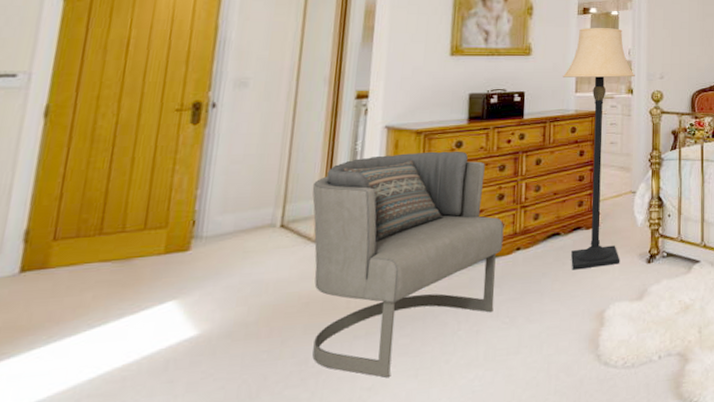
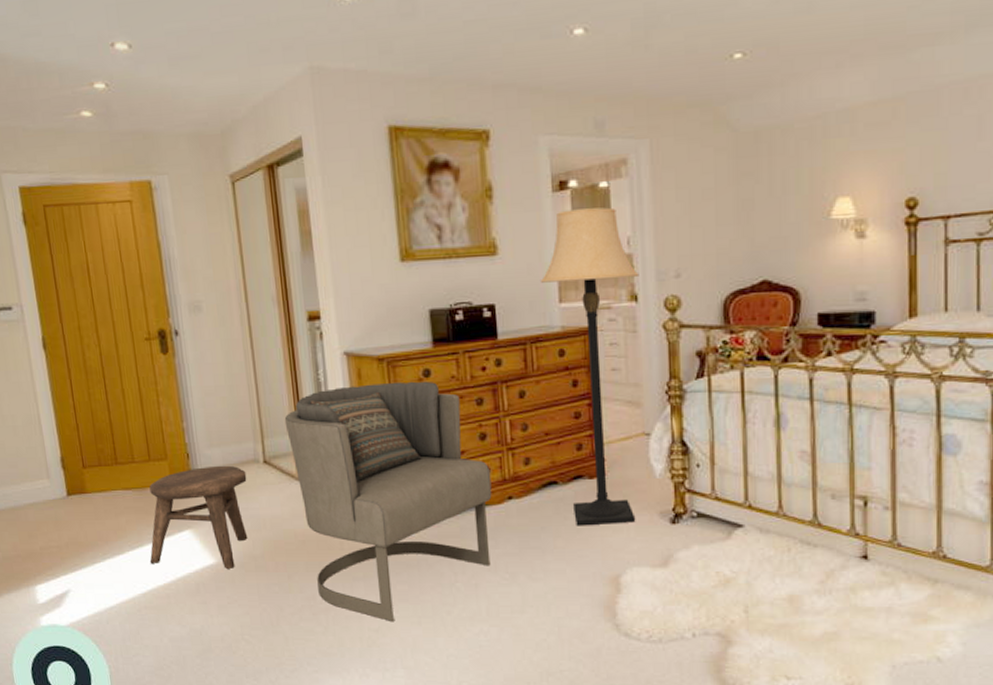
stool: none [110,231,258,343] -> present [149,465,248,570]

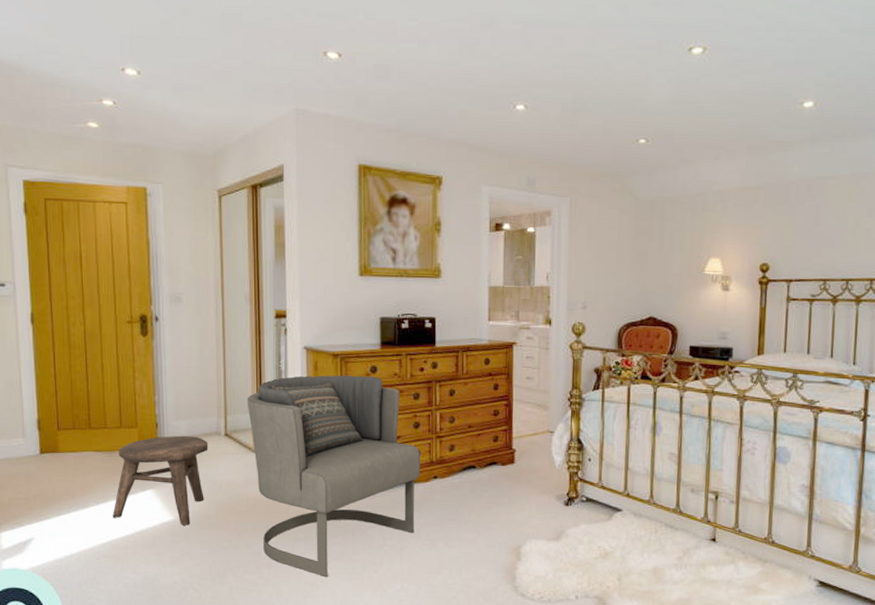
lamp: present [540,207,639,526] -> none [474,247,554,504]

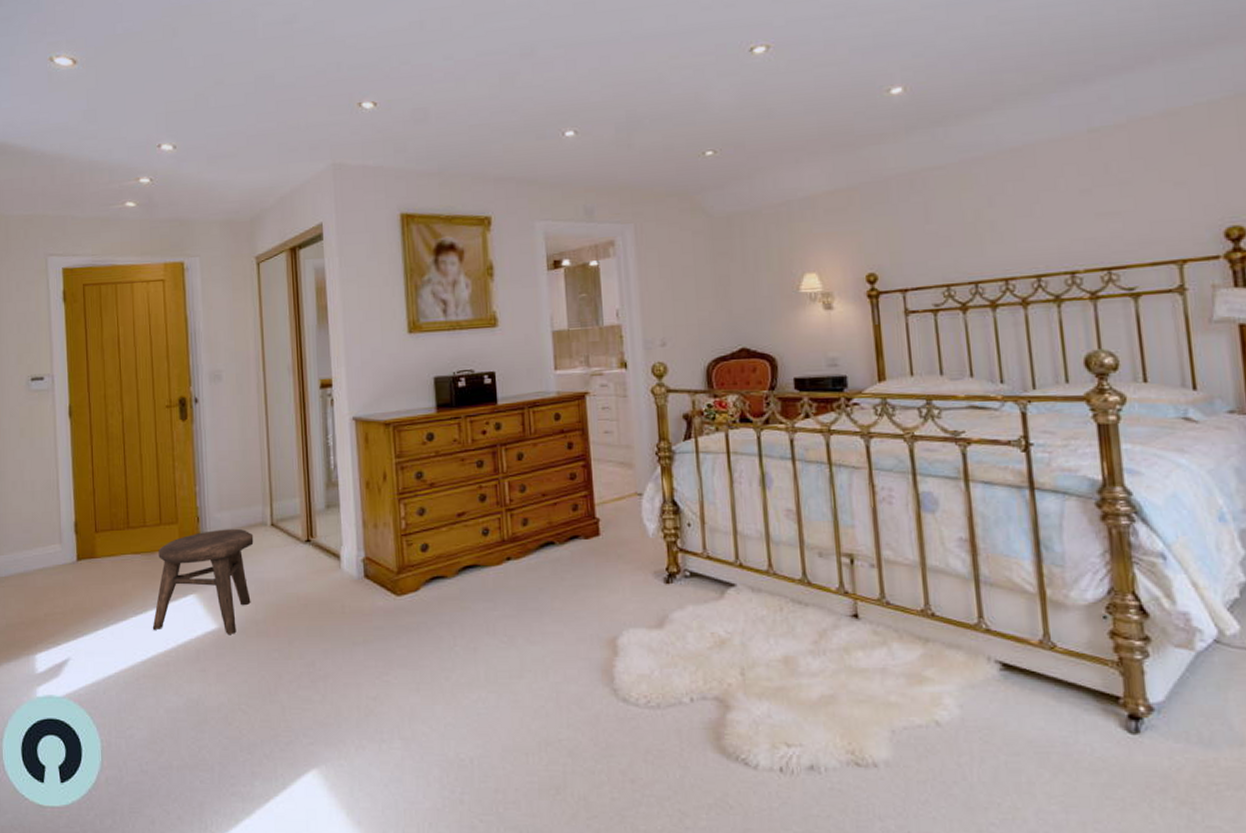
armchair: present [247,375,421,577] -> none [293,444,491,688]

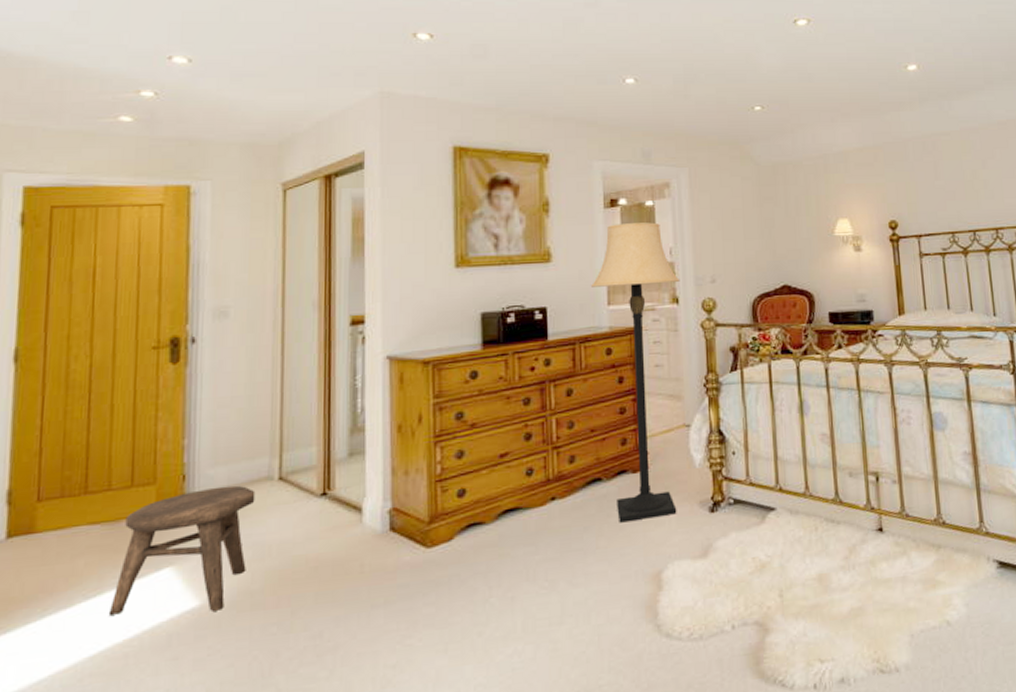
lamp: none [536,283,631,587] -> present [590,222,680,523]

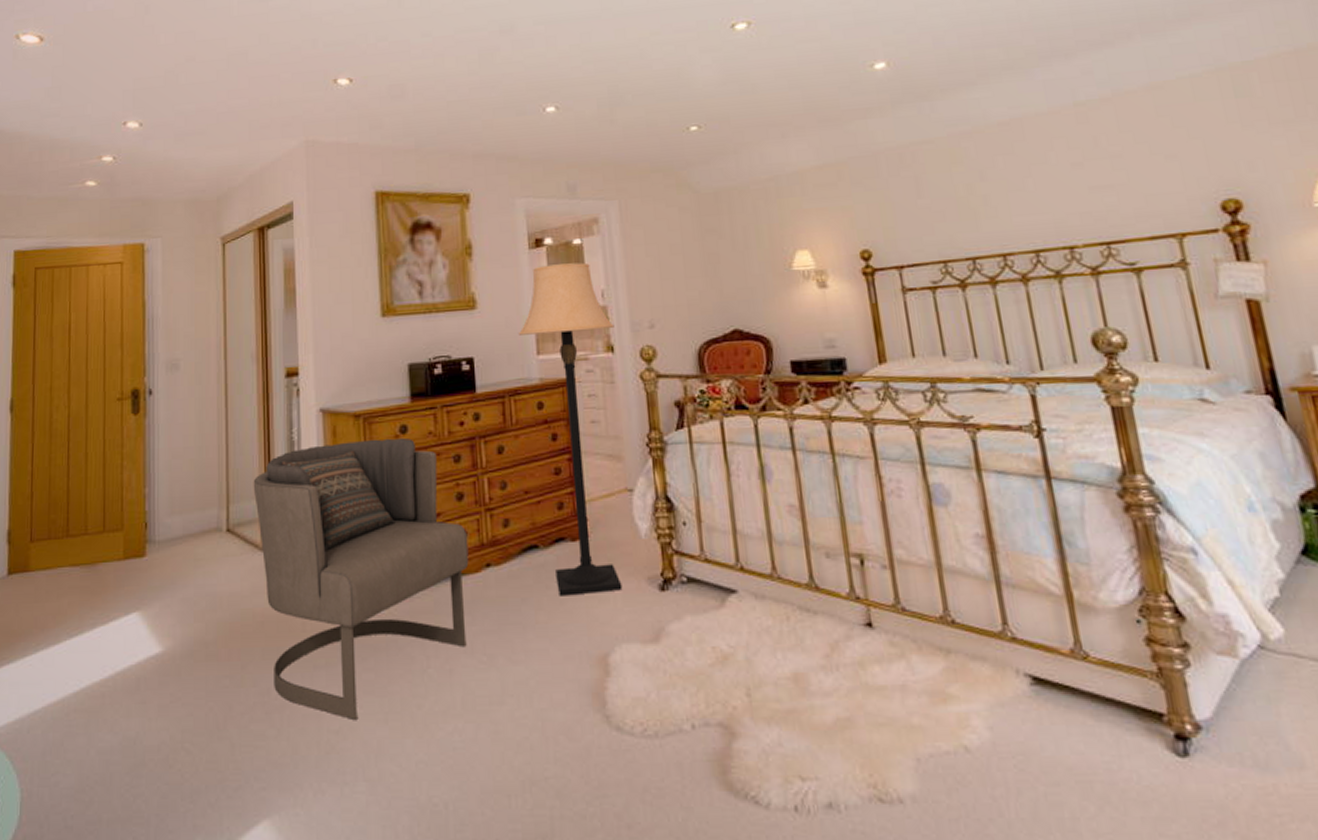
stool: present [108,485,256,616] -> none [88,535,207,660]
armchair: none [310,382,535,653] -> present [253,437,469,720]

